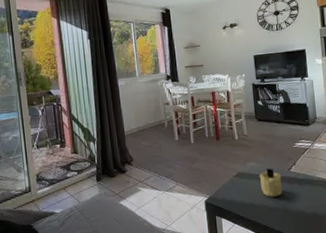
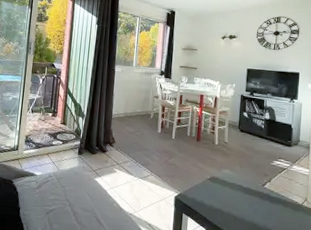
candle: present [259,168,282,197] -> none [232,179,255,209]

